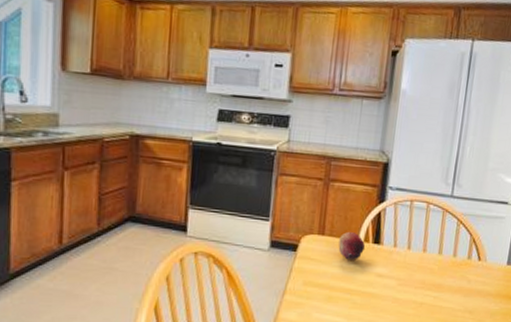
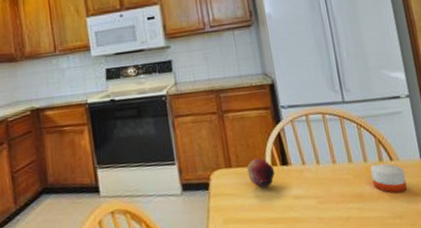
candle: none [455,260,488,291] -> present [370,163,408,193]

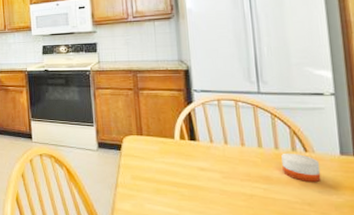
fruit: present [247,158,275,188] -> none [157,131,182,156]

